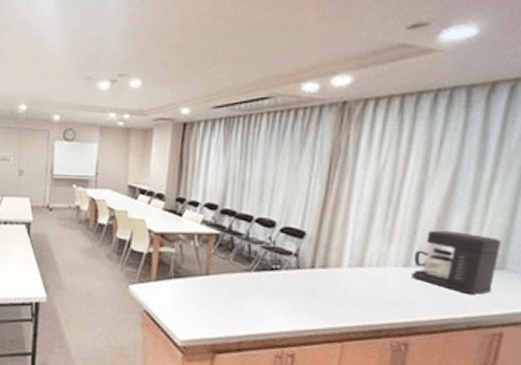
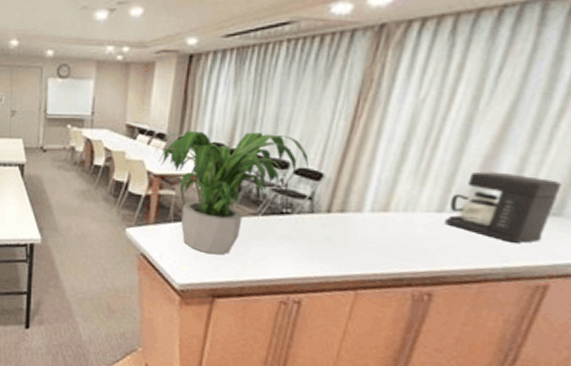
potted plant: none [155,192,293,311] -> present [155,131,310,255]

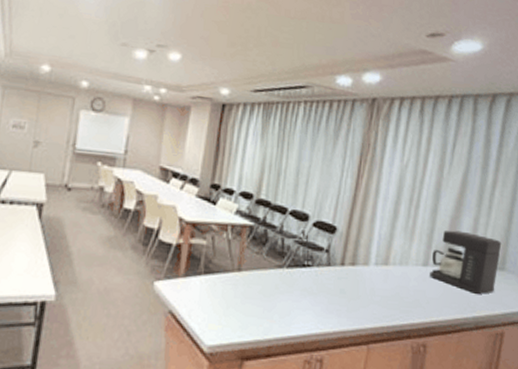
potted plant: present [155,131,310,255] -> none [187,178,325,311]

